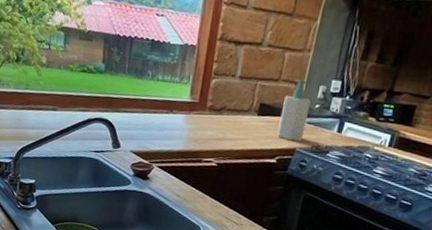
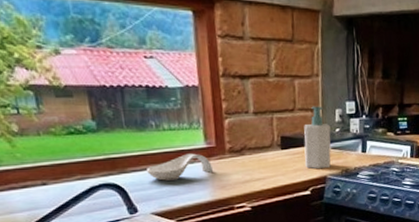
spoon rest: none [135,104,192,126] -> present [147,153,214,181]

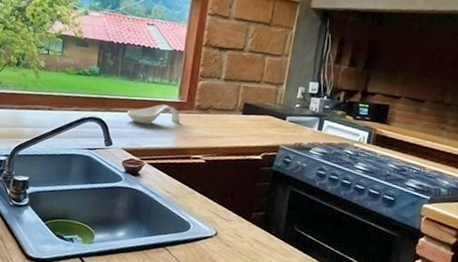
soap bottle: present [304,106,331,170] -> none [261,81,291,139]

